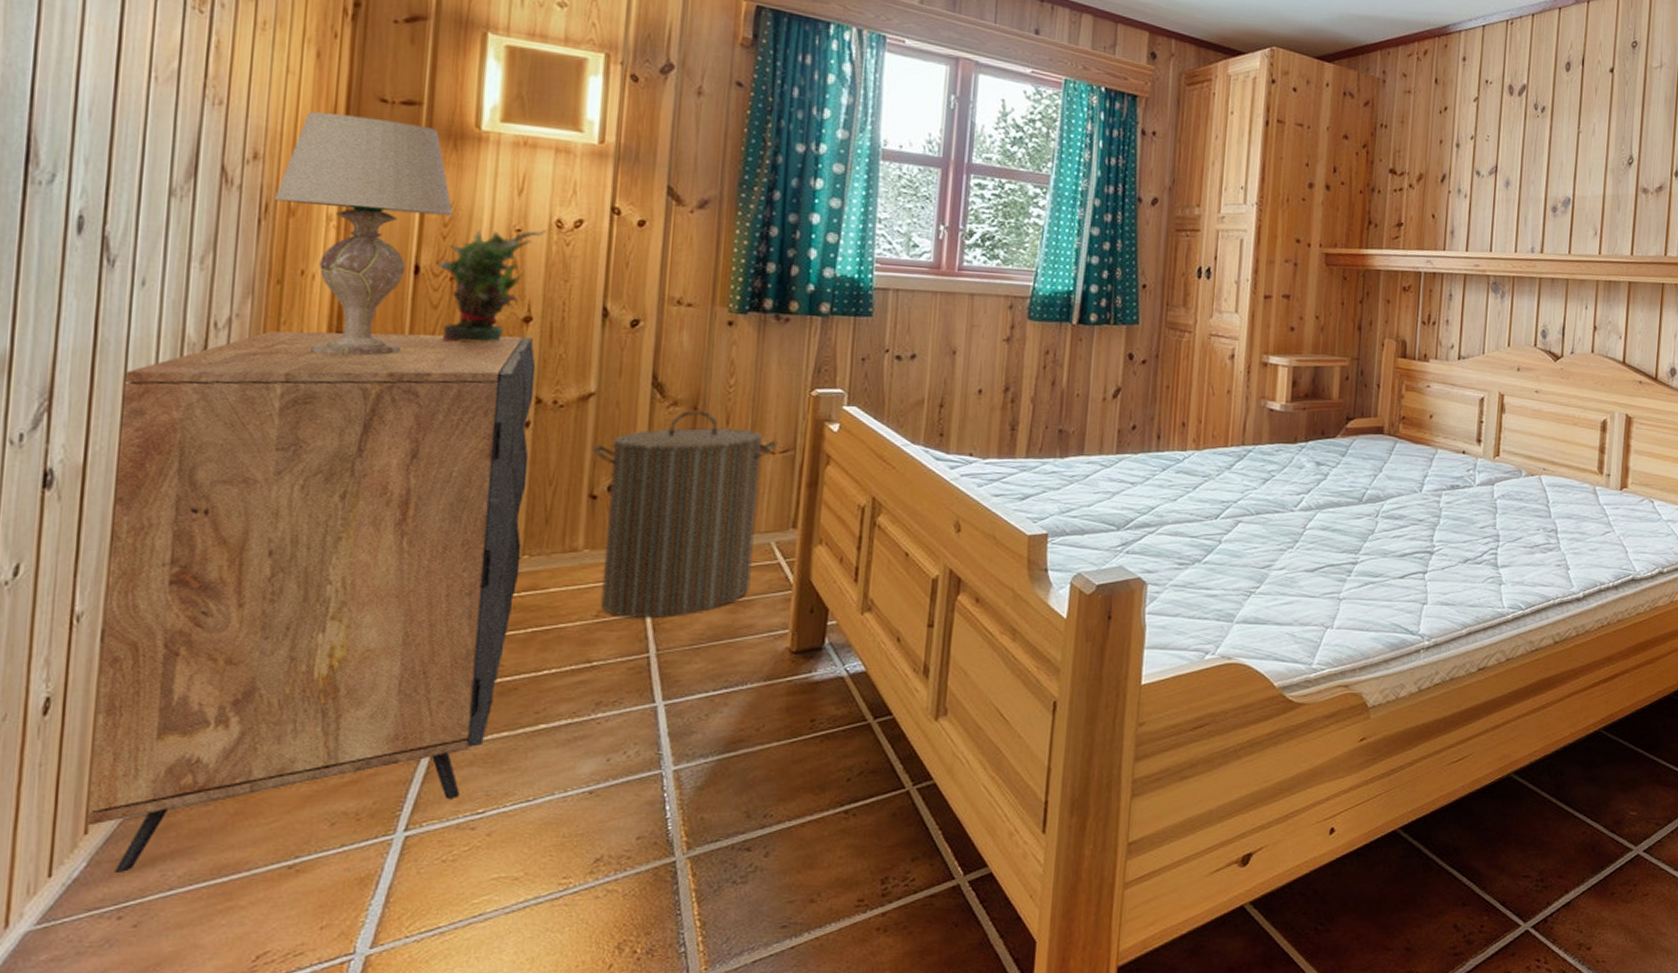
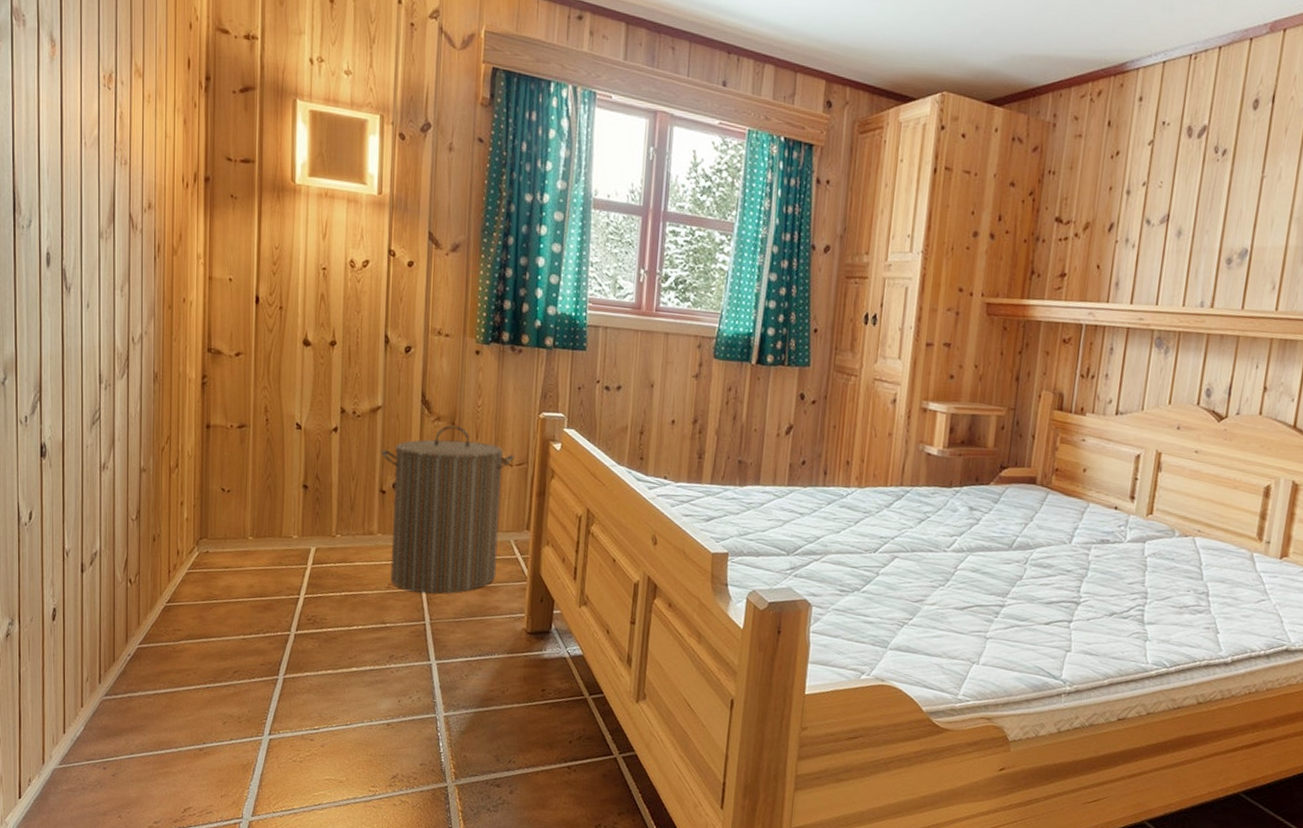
dresser: present [87,331,536,874] -> none [81,346,340,738]
table lamp: present [274,112,453,355] -> none [163,169,279,368]
potted plant: present [436,230,547,343] -> none [270,269,344,361]

